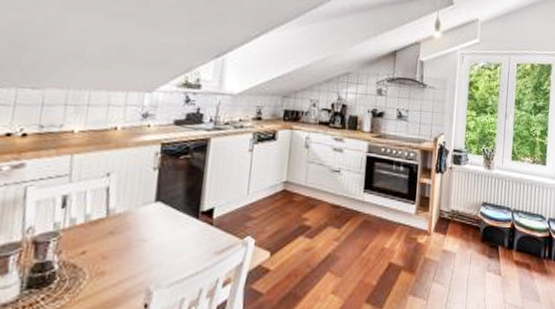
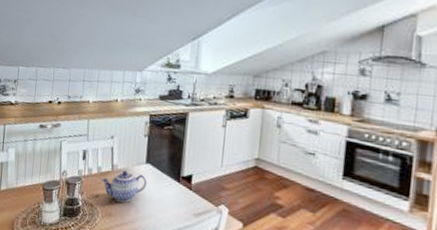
teapot: none [91,214,157,254] -> present [101,170,147,203]

